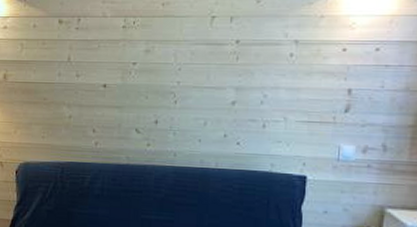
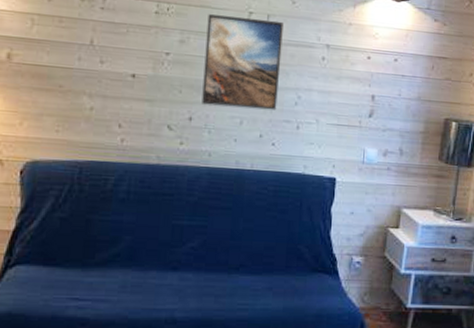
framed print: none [167,22,249,110] -> present [201,14,285,111]

